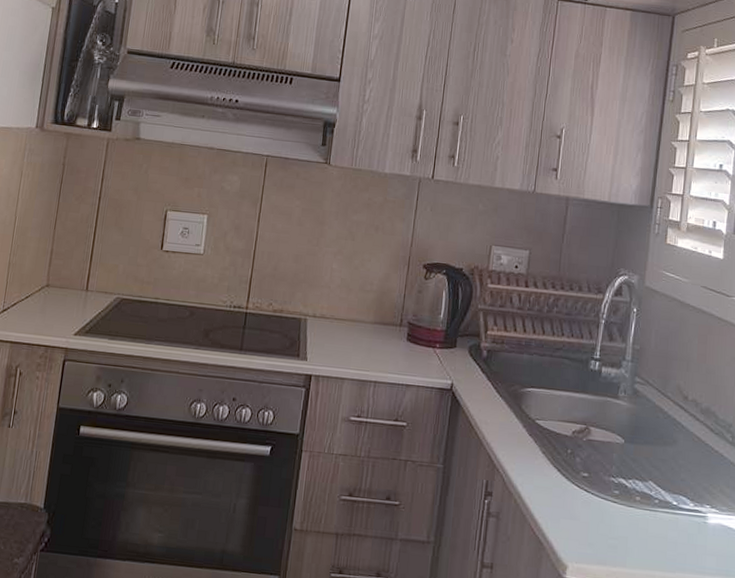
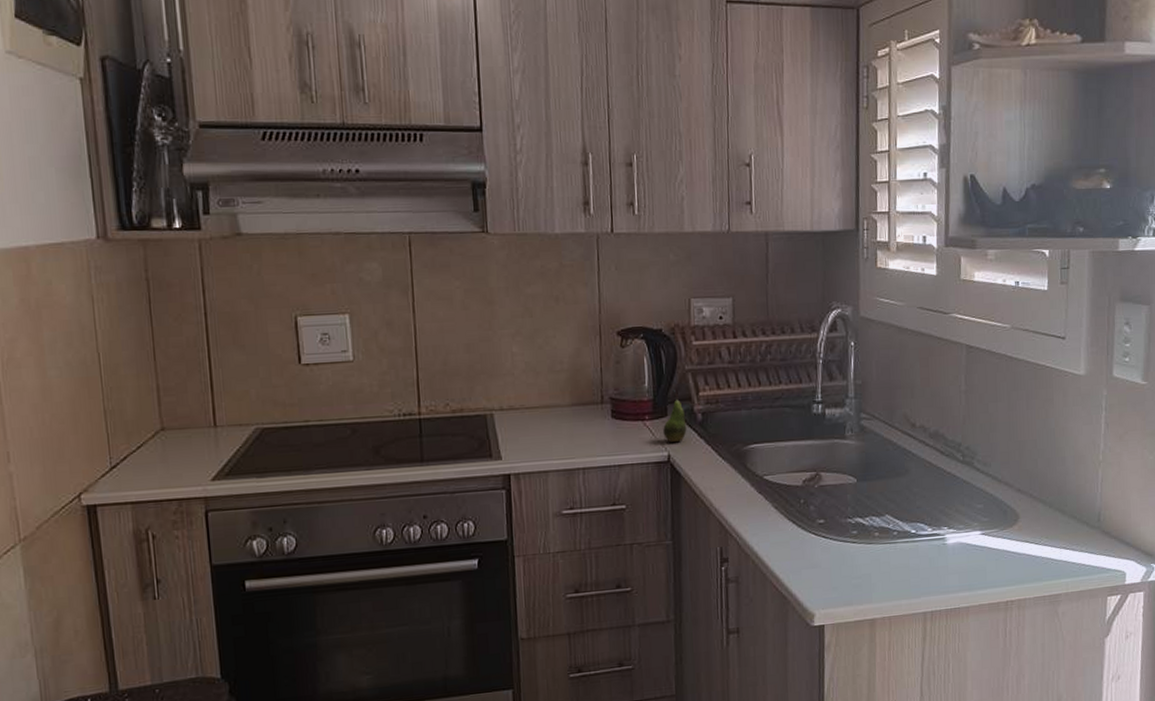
fruit: none [450,324,472,374] -> present [663,389,687,443]

